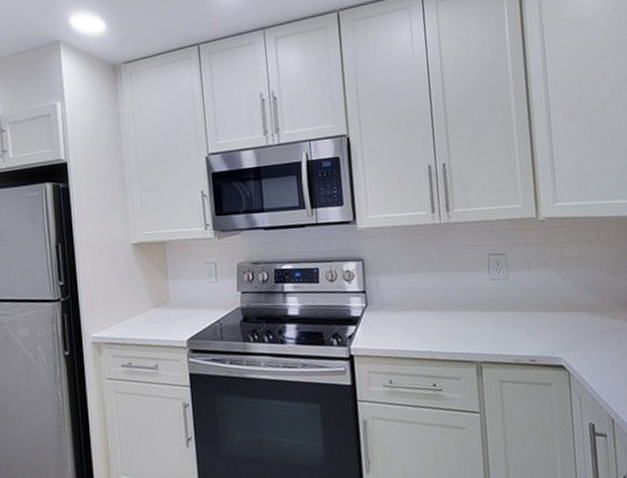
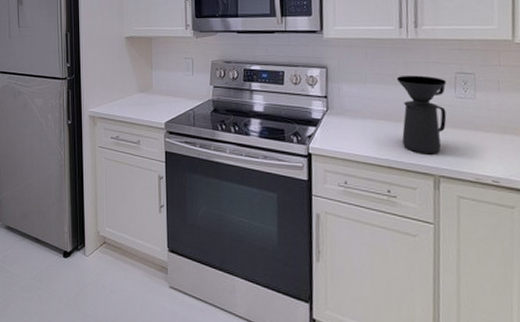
coffee maker: none [433,260,484,341] -> present [396,75,447,154]

